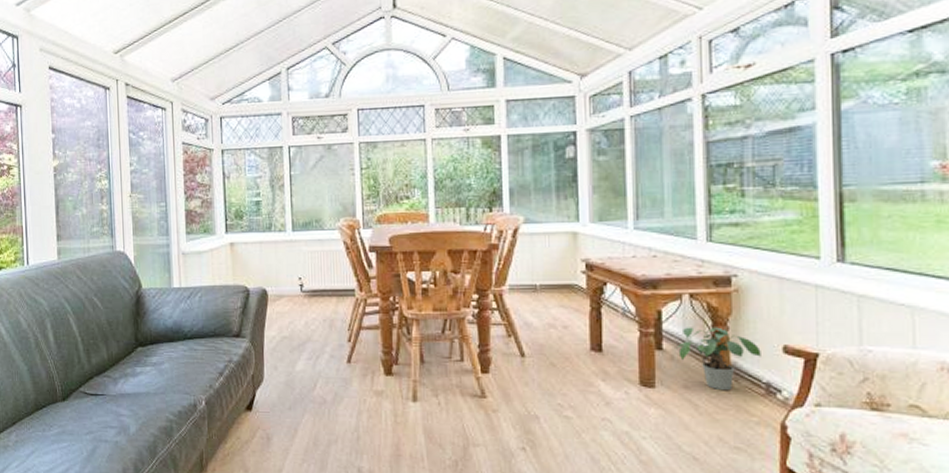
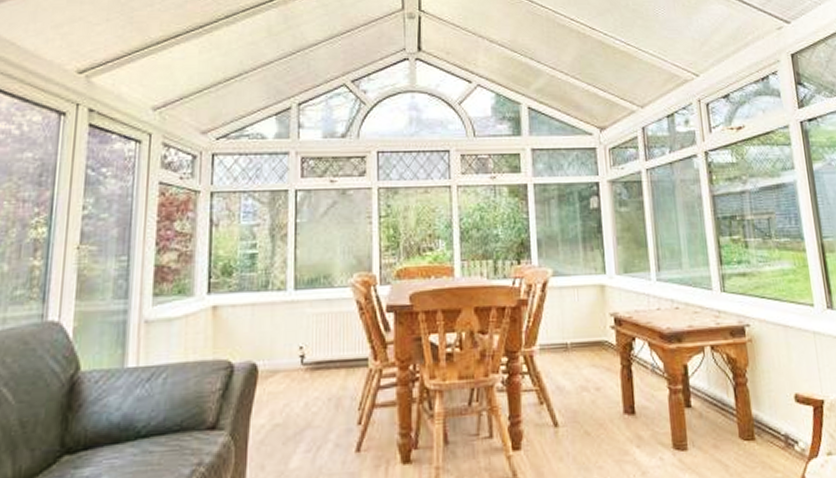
potted plant: present [676,327,761,391] -> none [703,379,778,447]

